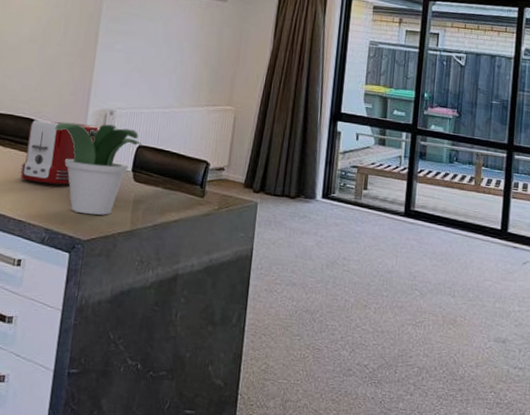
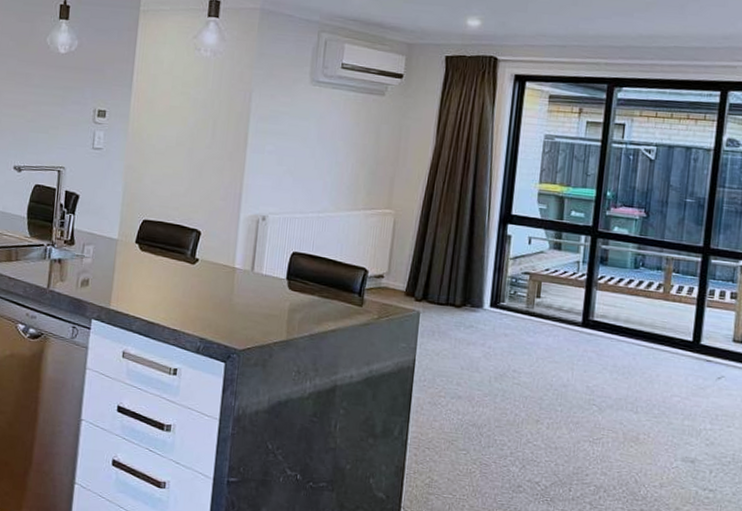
toaster: present [20,120,100,185] -> none [172,227,253,294]
potted plant: present [55,121,142,215] -> none [206,228,297,325]

